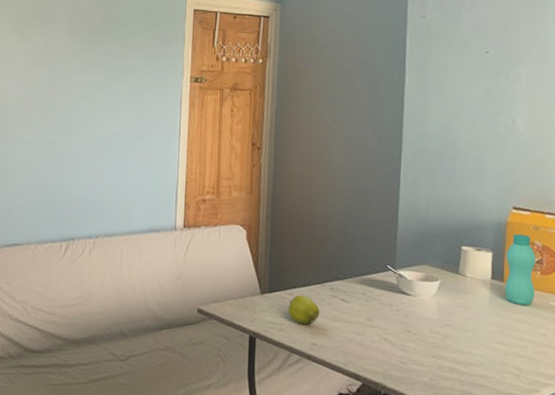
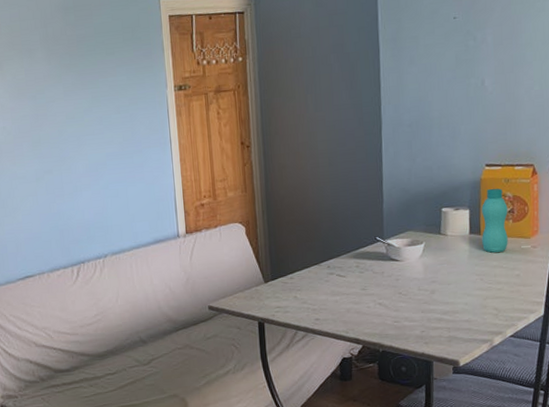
apple: present [288,294,320,325] -> none [291,277,320,304]

